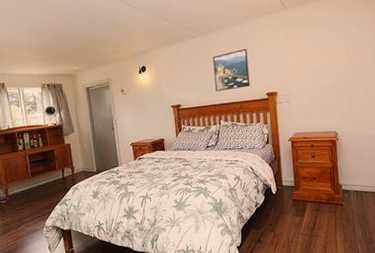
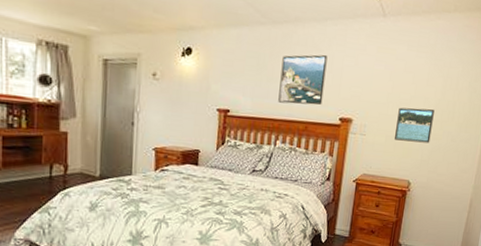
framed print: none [313,70,346,101] -> present [395,107,435,144]

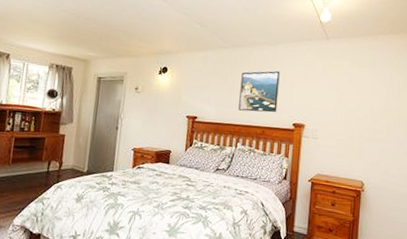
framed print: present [395,107,435,144] -> none [345,114,381,147]

